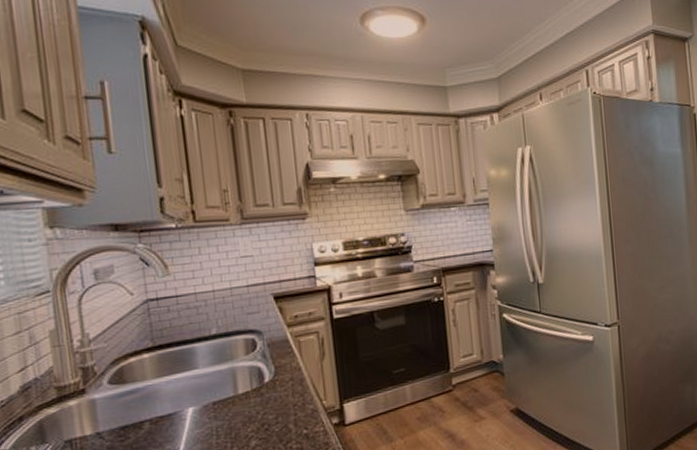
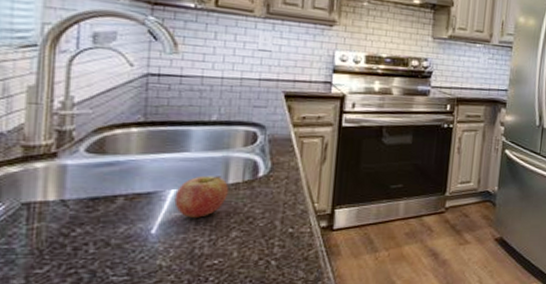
fruit: none [193,387,241,433] -> present [174,175,230,218]

